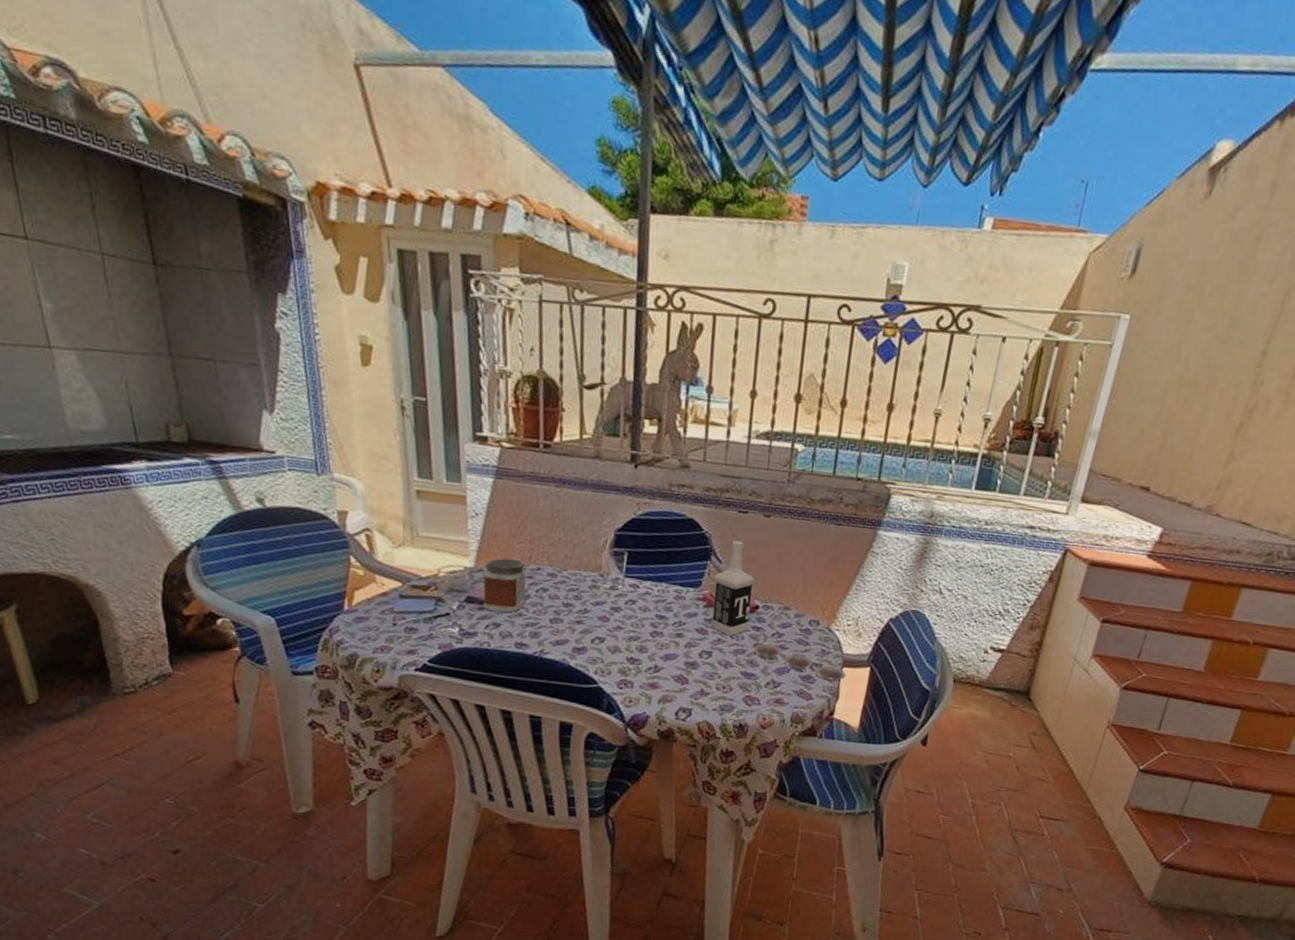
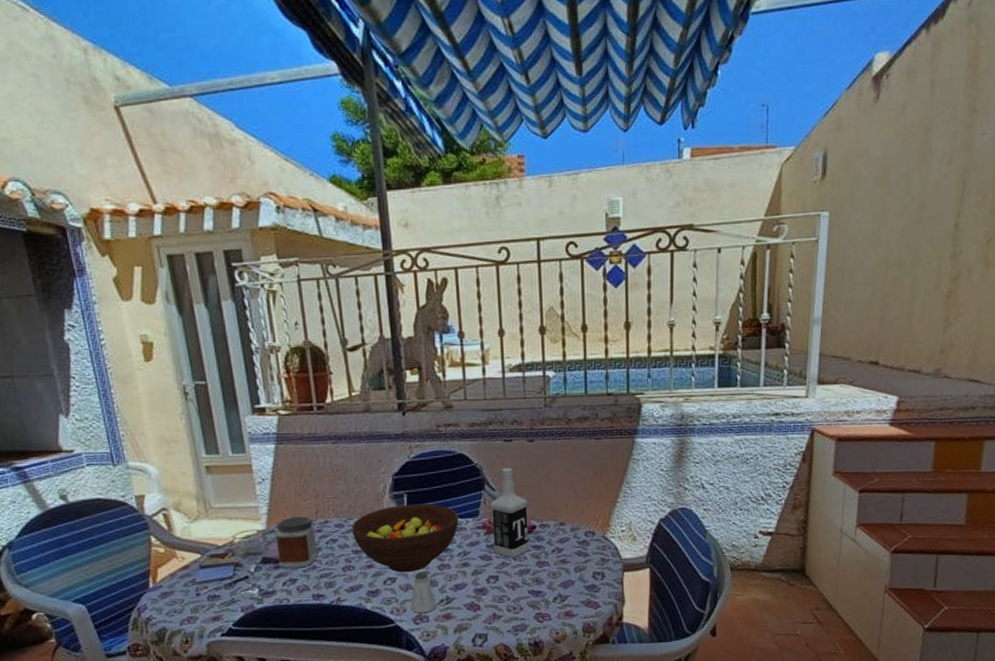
fruit bowl: none [565,563,680,635] -> present [352,503,459,573]
saltshaker: none [616,635,644,679] -> present [410,572,437,614]
plate: present [753,644,847,683] -> none [537,561,628,589]

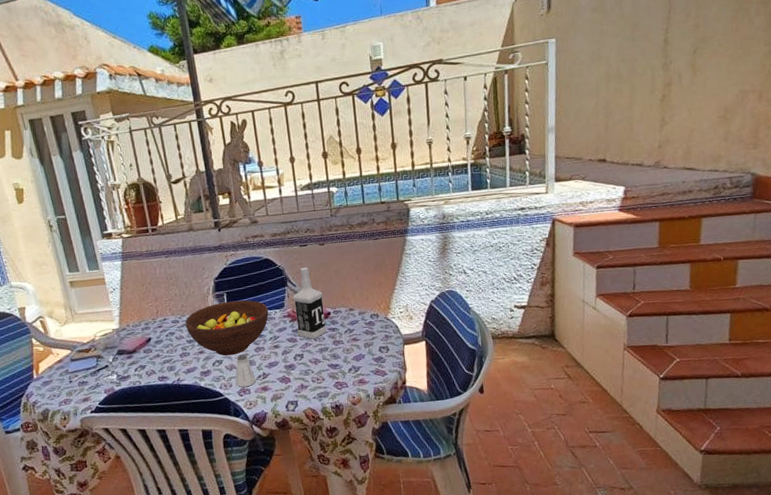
jar: present [275,516,319,569] -> none [126,316,161,358]

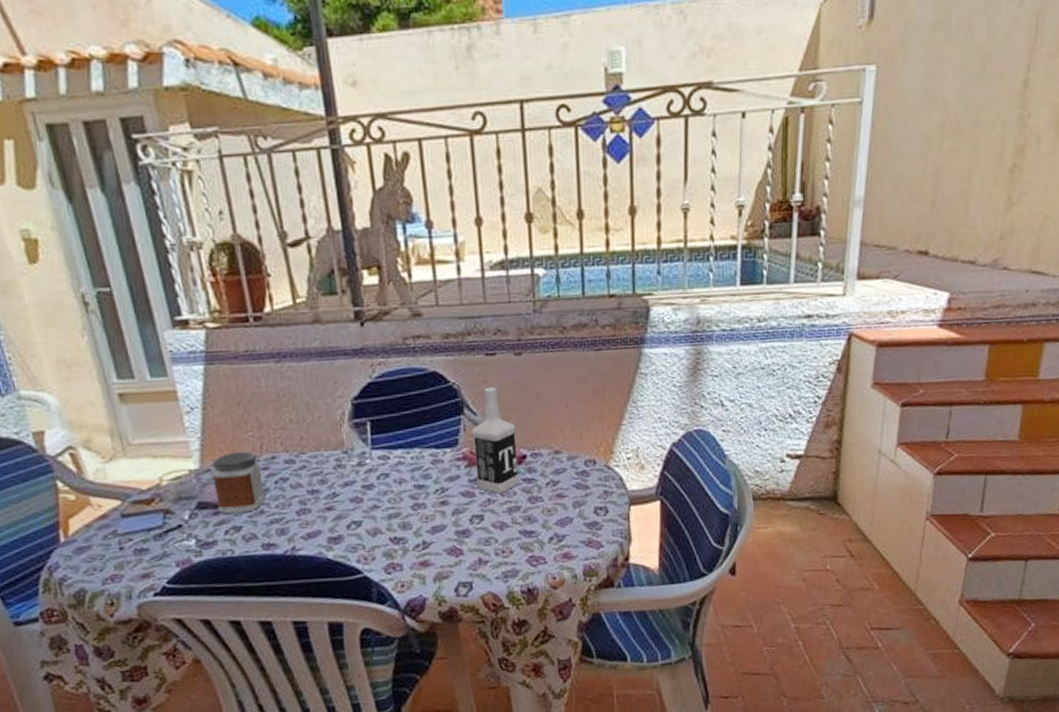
jar: none [126,316,161,358] -> present [211,451,266,515]
fruit bowl: present [185,300,269,356] -> none [305,432,435,515]
saltshaker: present [235,354,256,388] -> none [380,513,412,562]

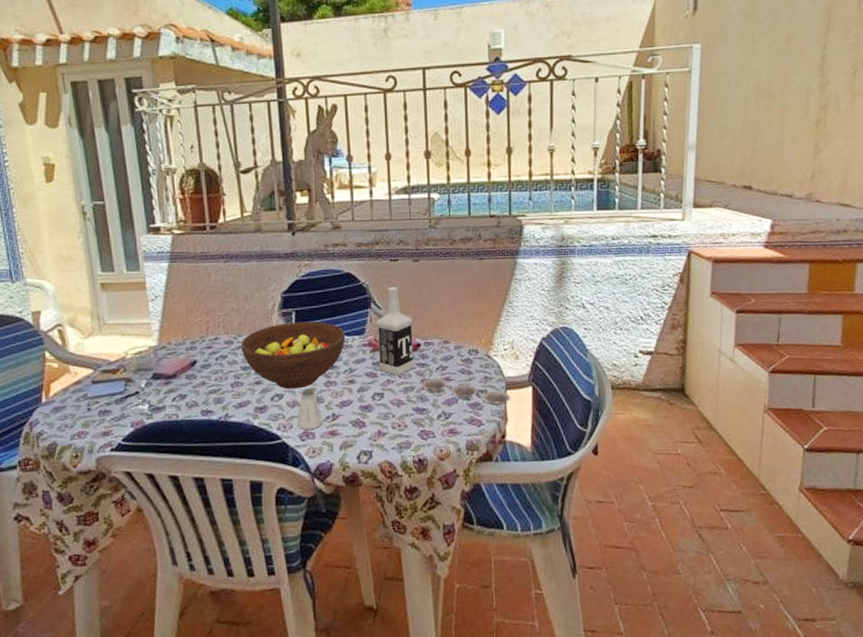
jar: present [211,451,266,515] -> none [166,332,208,384]
fruit bowl: none [305,432,435,515] -> present [241,321,346,390]
saltshaker: none [380,513,412,562] -> present [297,388,323,430]
plate: none [528,495,636,525] -> present [421,378,511,407]

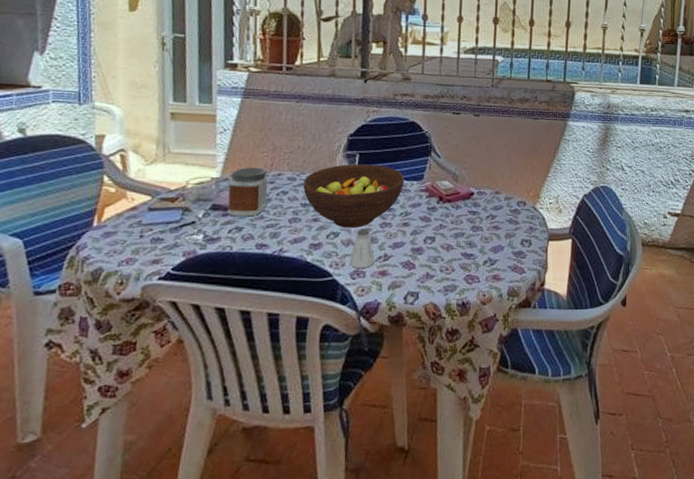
jar: none [166,332,208,384] -> present [227,167,269,217]
vodka: present [376,286,415,375] -> none [432,137,468,221]
plate: present [421,378,511,407] -> none [471,226,552,256]

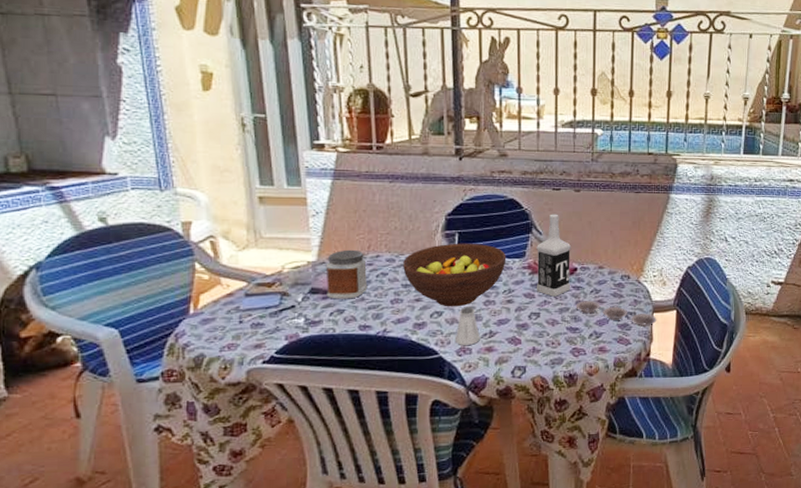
vodka: none [432,137,468,221] -> present [536,214,571,297]
plate: none [471,226,552,256] -> present [575,301,657,328]

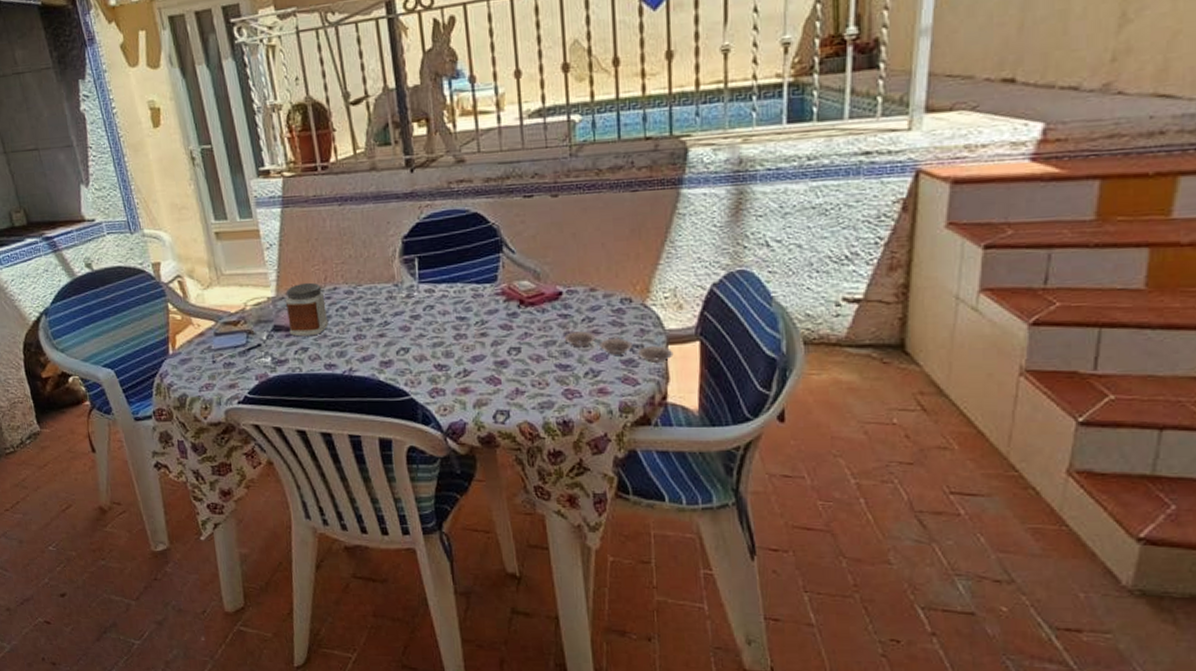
fruit bowl: present [403,243,507,307] -> none [362,268,476,343]
saltshaker: present [454,307,480,346] -> none [425,342,454,387]
vodka: present [536,214,571,297] -> none [510,226,557,328]

